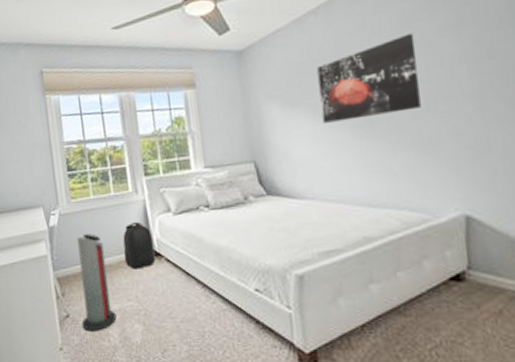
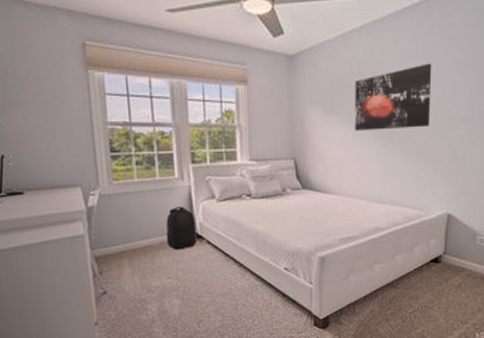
air purifier: present [77,234,117,332] -> none [118,215,156,307]

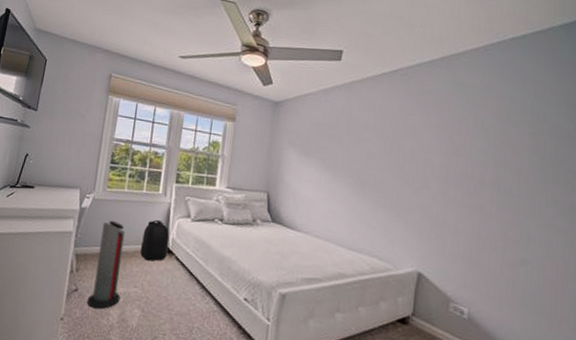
air purifier: none [118,215,156,307] -> present [87,221,126,310]
wall art: present [355,63,432,131] -> none [328,122,408,181]

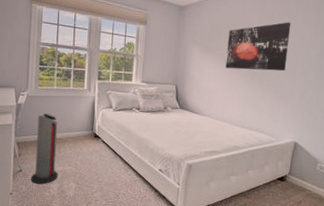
backpack: present [140,219,170,261] -> none [71,111,96,145]
wall art: none [328,122,408,181] -> present [225,22,291,71]

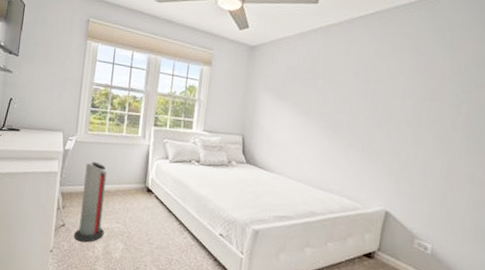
wall art: present [225,22,291,71] -> none [302,66,383,125]

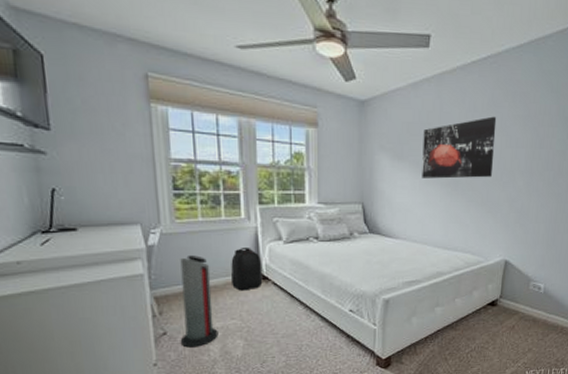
backpack: none [121,161,149,199] -> present [230,246,263,291]
wall art: none [302,66,383,125] -> present [422,116,497,179]

